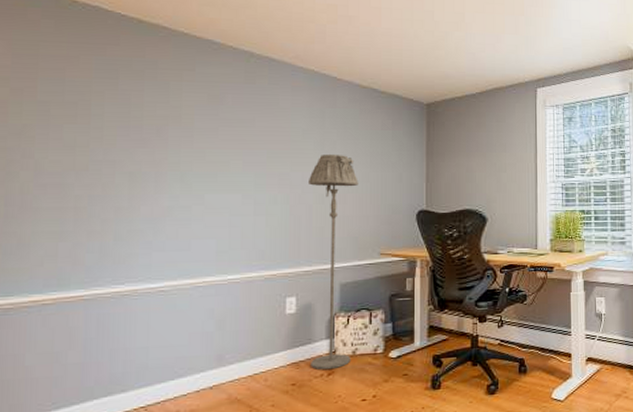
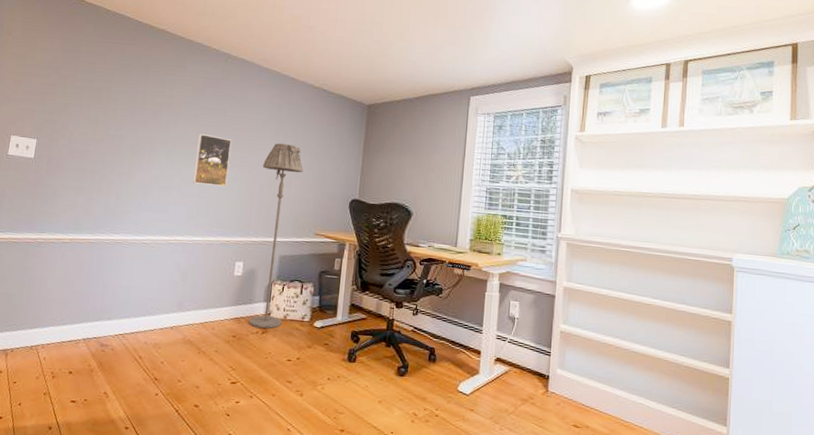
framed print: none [220,151,267,211] -> present [193,134,232,186]

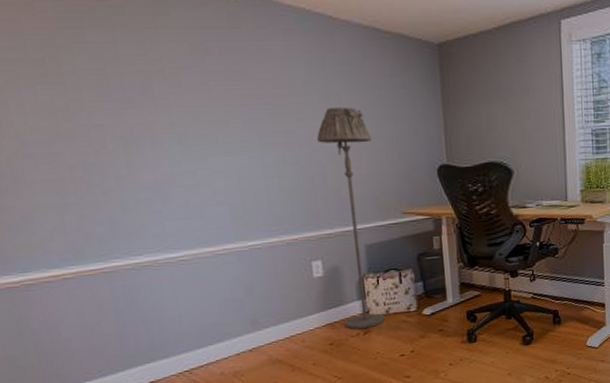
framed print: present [193,134,232,186] -> none [217,108,274,175]

